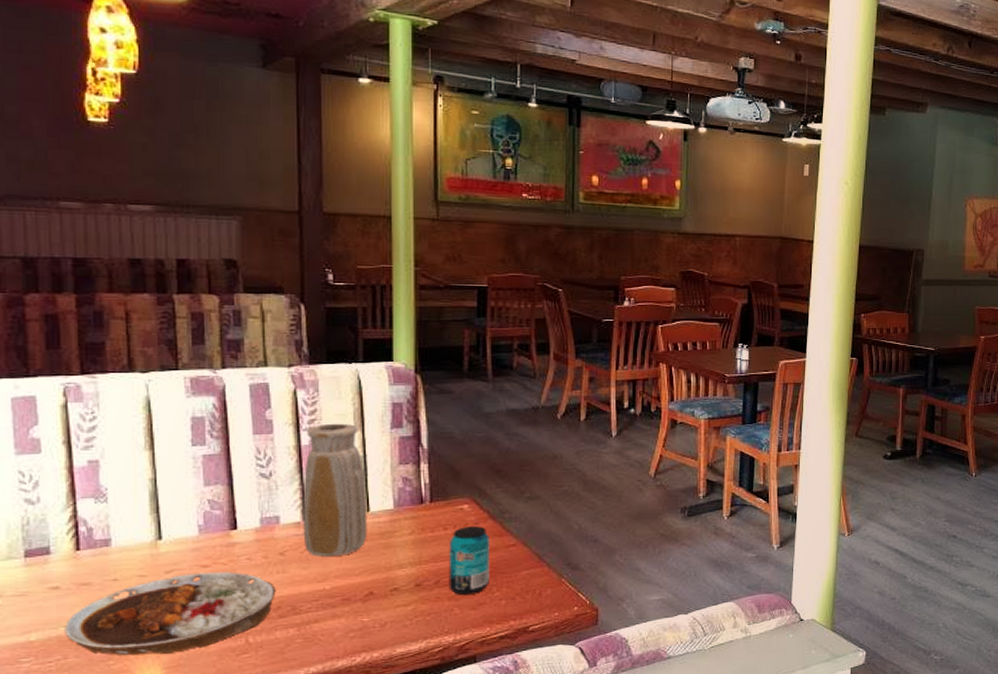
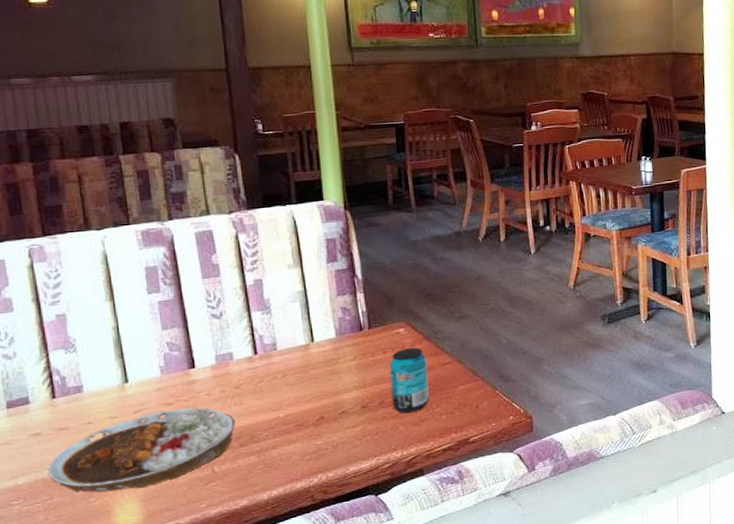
vase: present [303,423,367,557] -> none [251,262,314,388]

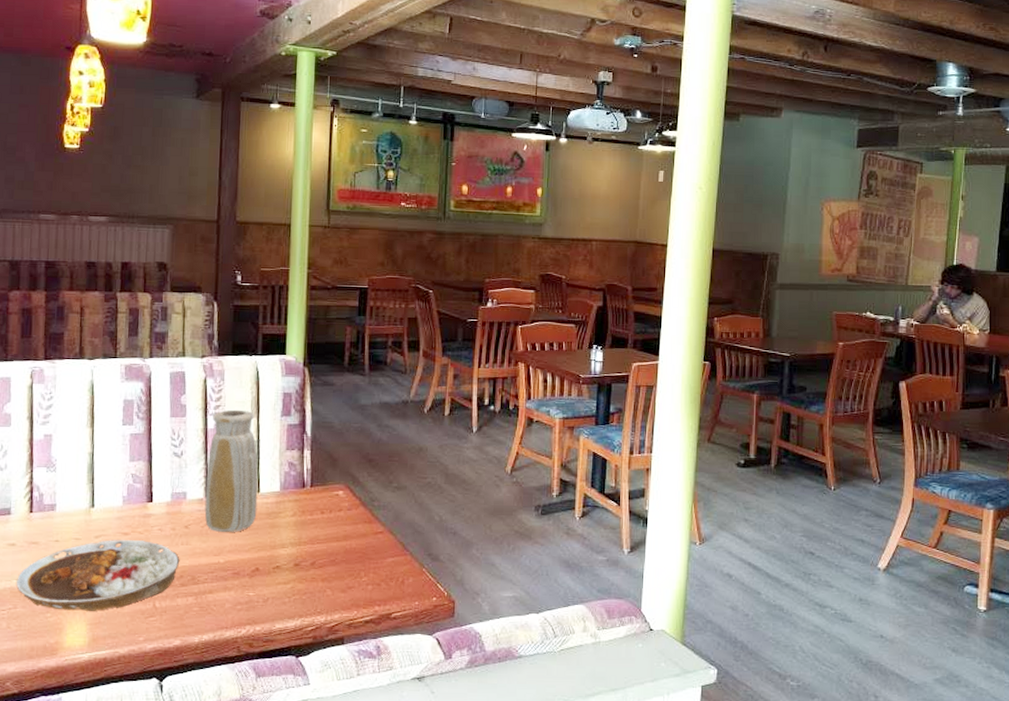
vase: none [251,262,314,388] -> present [204,409,258,532]
beverage can: present [389,347,430,414] -> none [323,512,360,578]

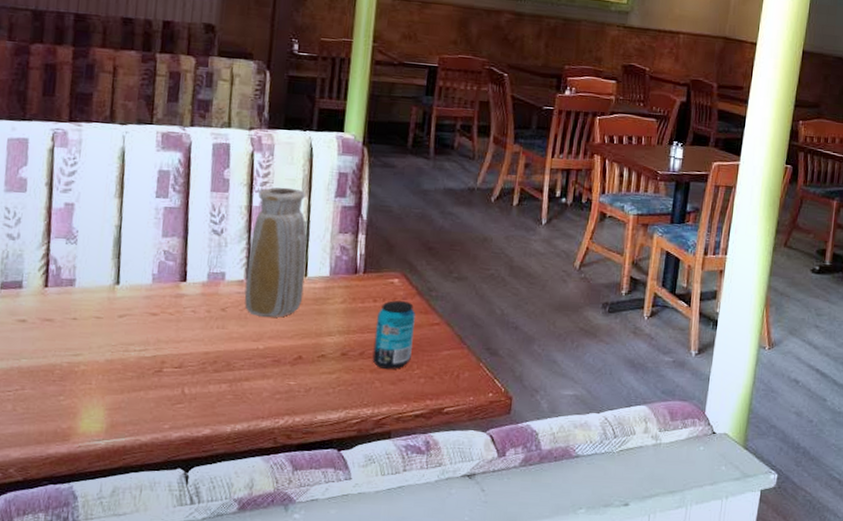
plate: present [16,540,180,612] -> none [25,320,214,397]
beverage can: none [323,512,360,578] -> present [372,300,416,370]

